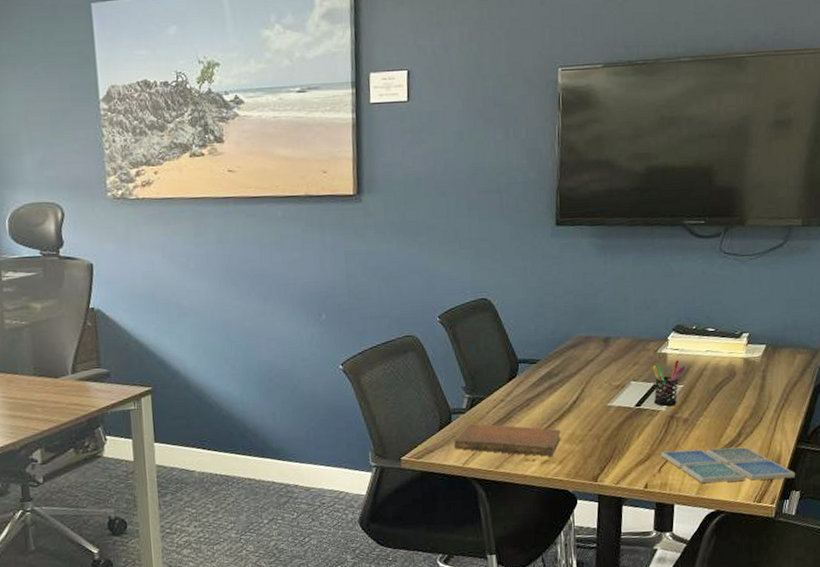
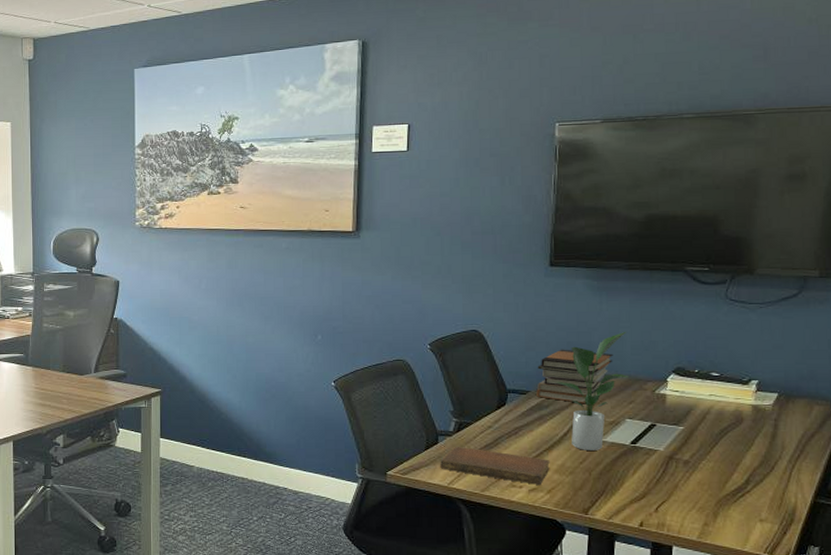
book stack: none [546,313,618,370] -> present [536,349,613,404]
potted plant: none [563,290,634,417] -> present [554,331,630,450]
pen holder: present [652,360,685,406] -> none [649,402,686,446]
drink coaster: present [661,446,796,483] -> none [658,491,814,533]

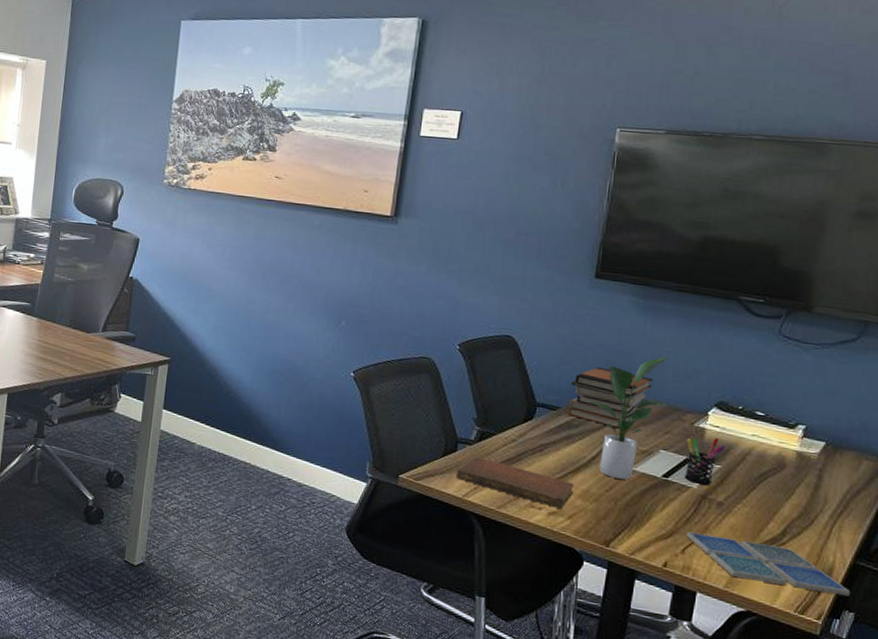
pen holder: none [649,402,686,446] -> present [684,438,725,485]
drink coaster: none [658,491,814,533] -> present [687,531,851,597]

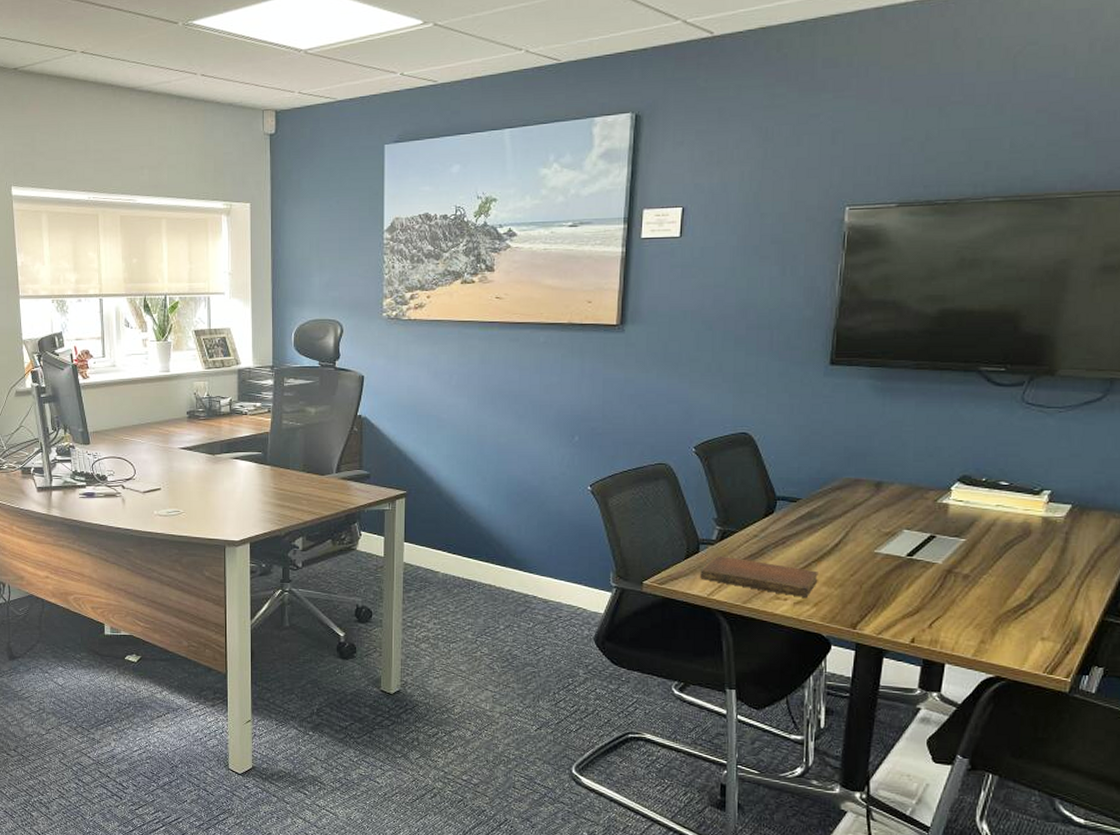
book stack: present [567,366,653,429] -> none [808,454,894,514]
potted plant: present [588,356,669,480] -> none [828,436,911,562]
pen holder: present [684,438,725,485] -> none [928,512,970,559]
drink coaster: present [687,531,851,597] -> none [933,606,1100,653]

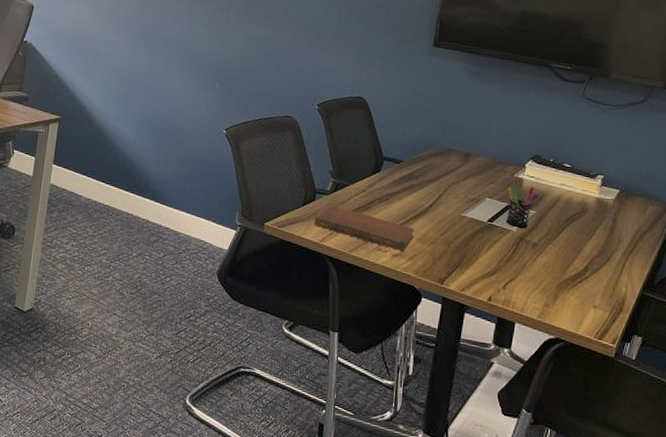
pen holder: none [928,512,970,559] -> present [505,187,539,228]

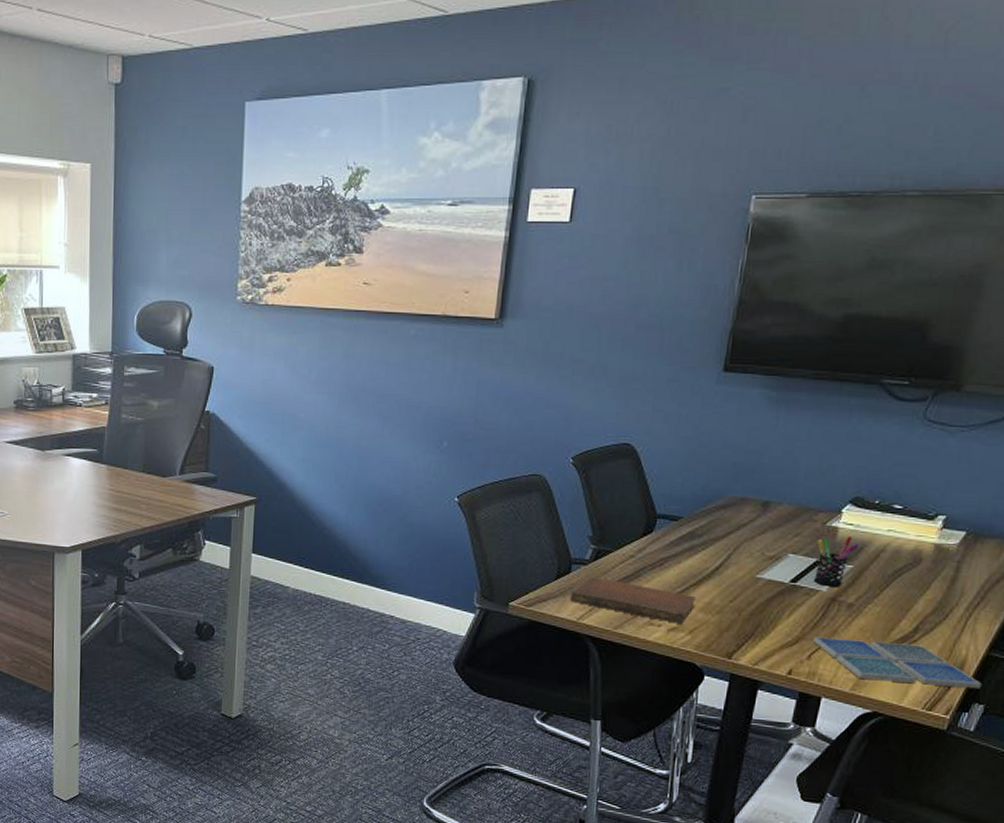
drink coaster: none [507,269,639,323] -> present [813,636,982,689]

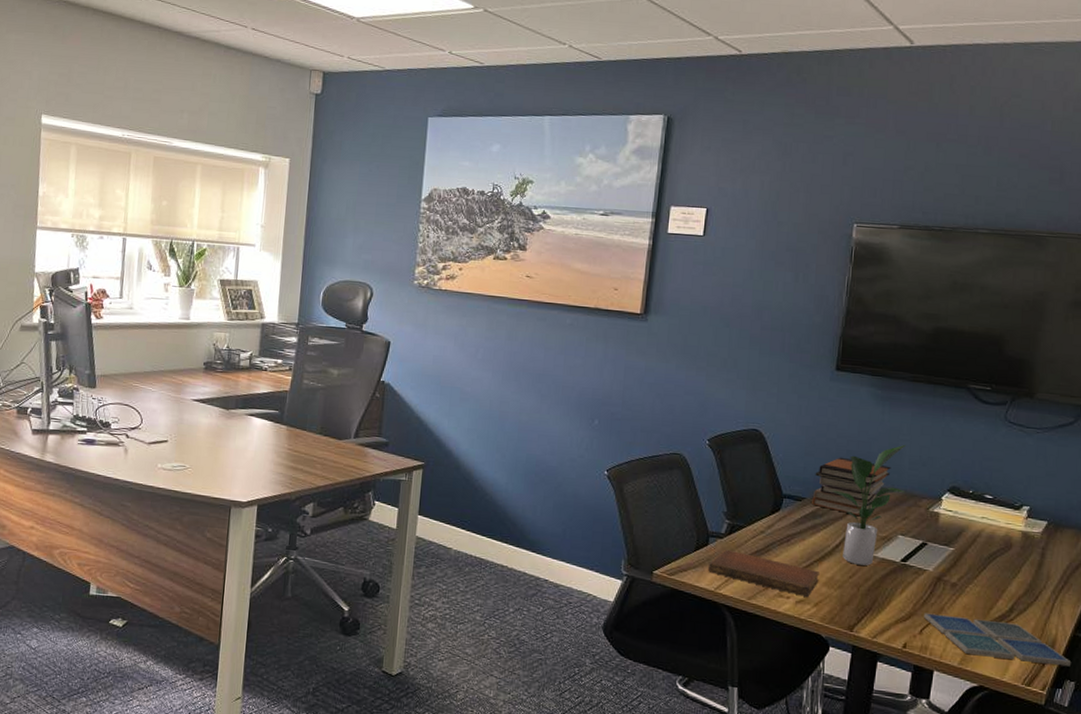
book stack: none [690,470,784,535] -> present [812,457,891,517]
potted plant: none [712,452,802,588] -> present [831,444,906,566]
pen holder: present [813,537,859,587] -> none [920,522,958,567]

